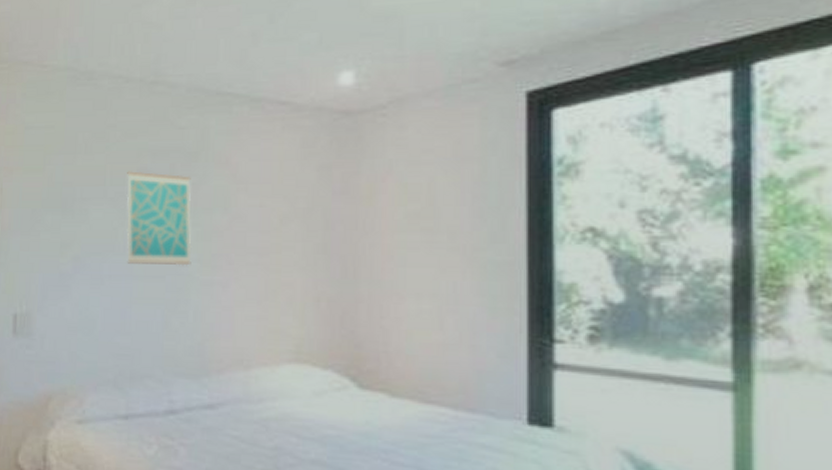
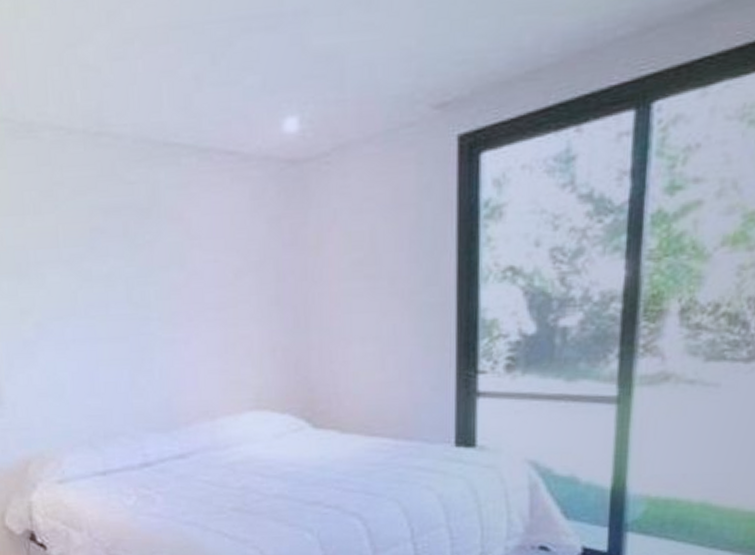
wall art: present [126,171,192,266] -> none [80,231,153,327]

